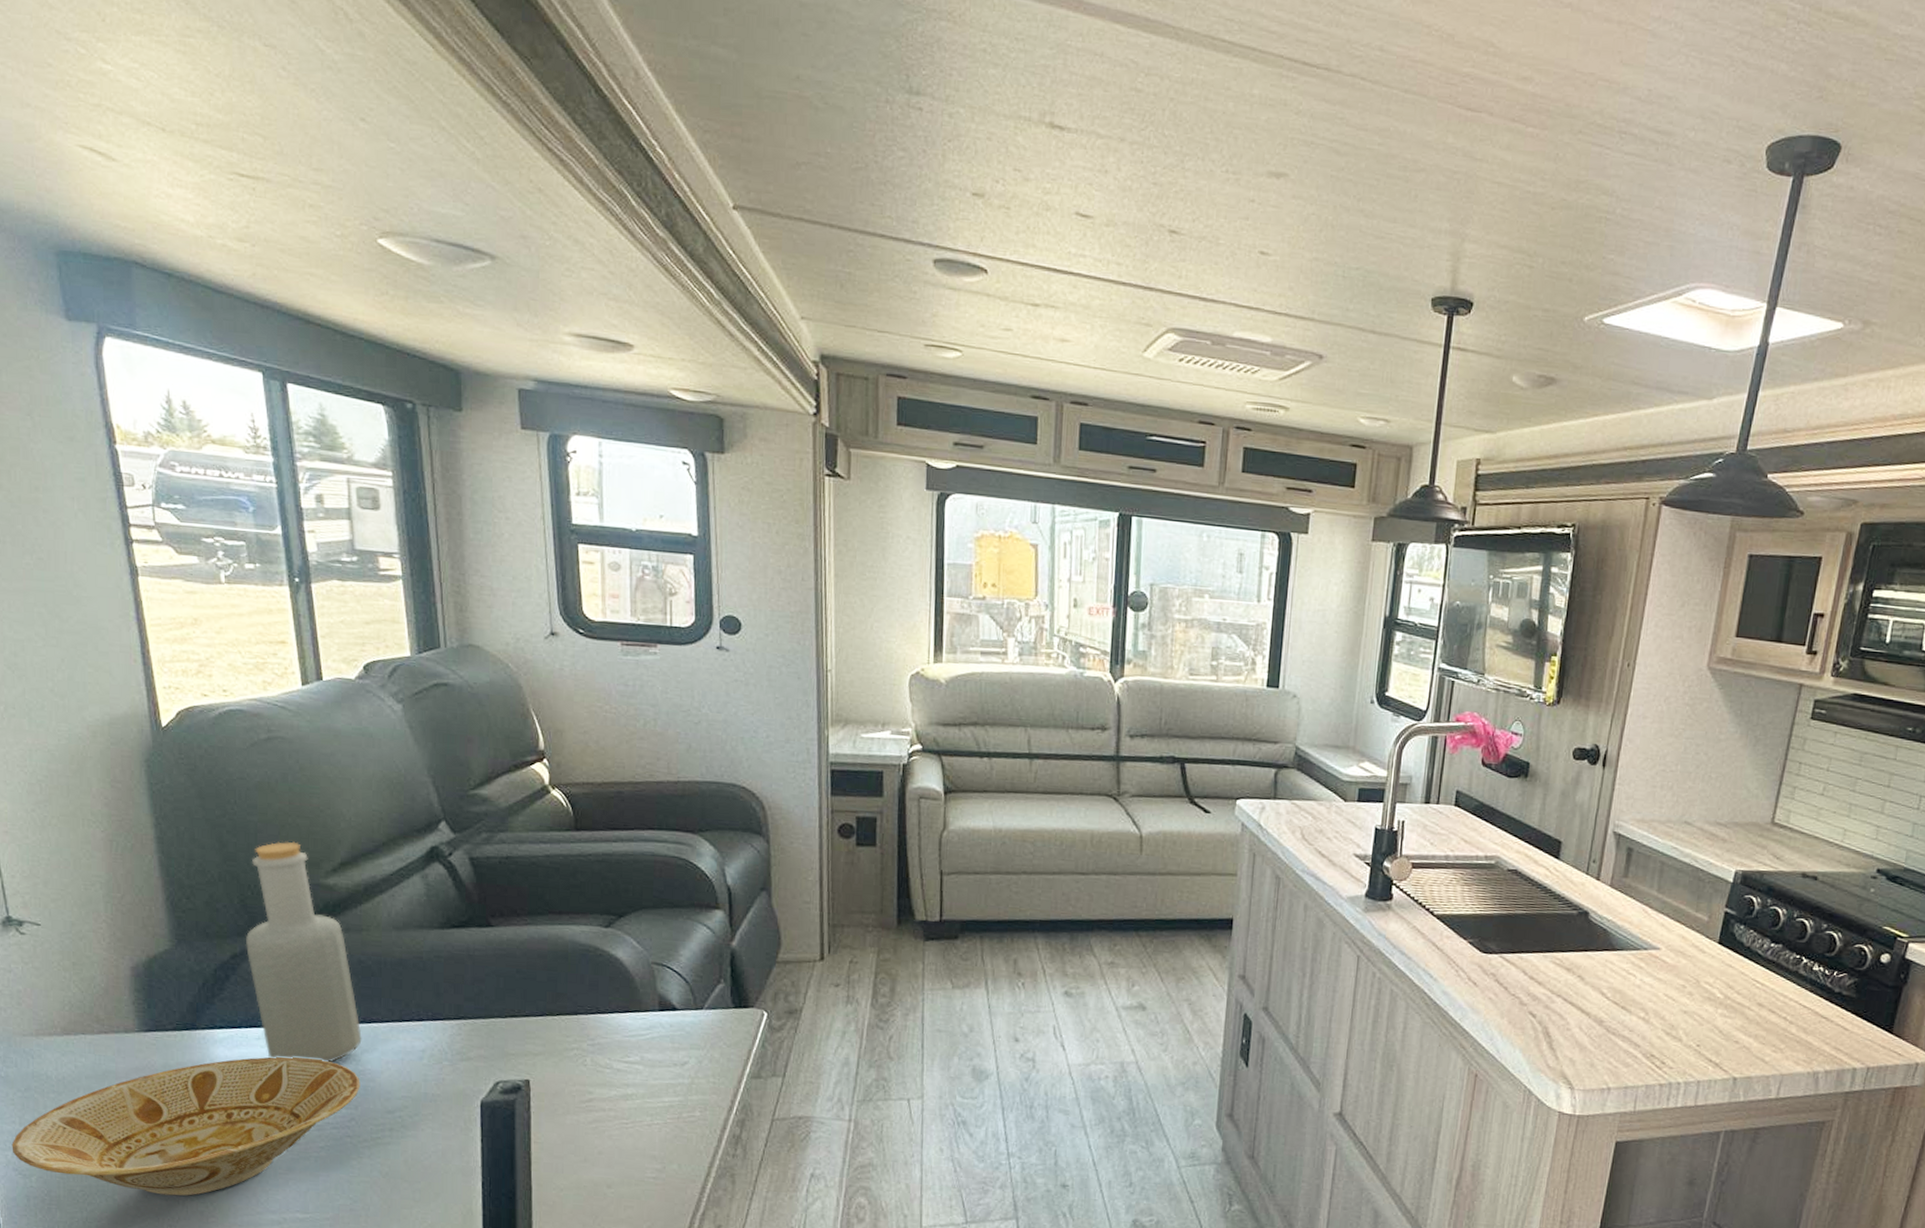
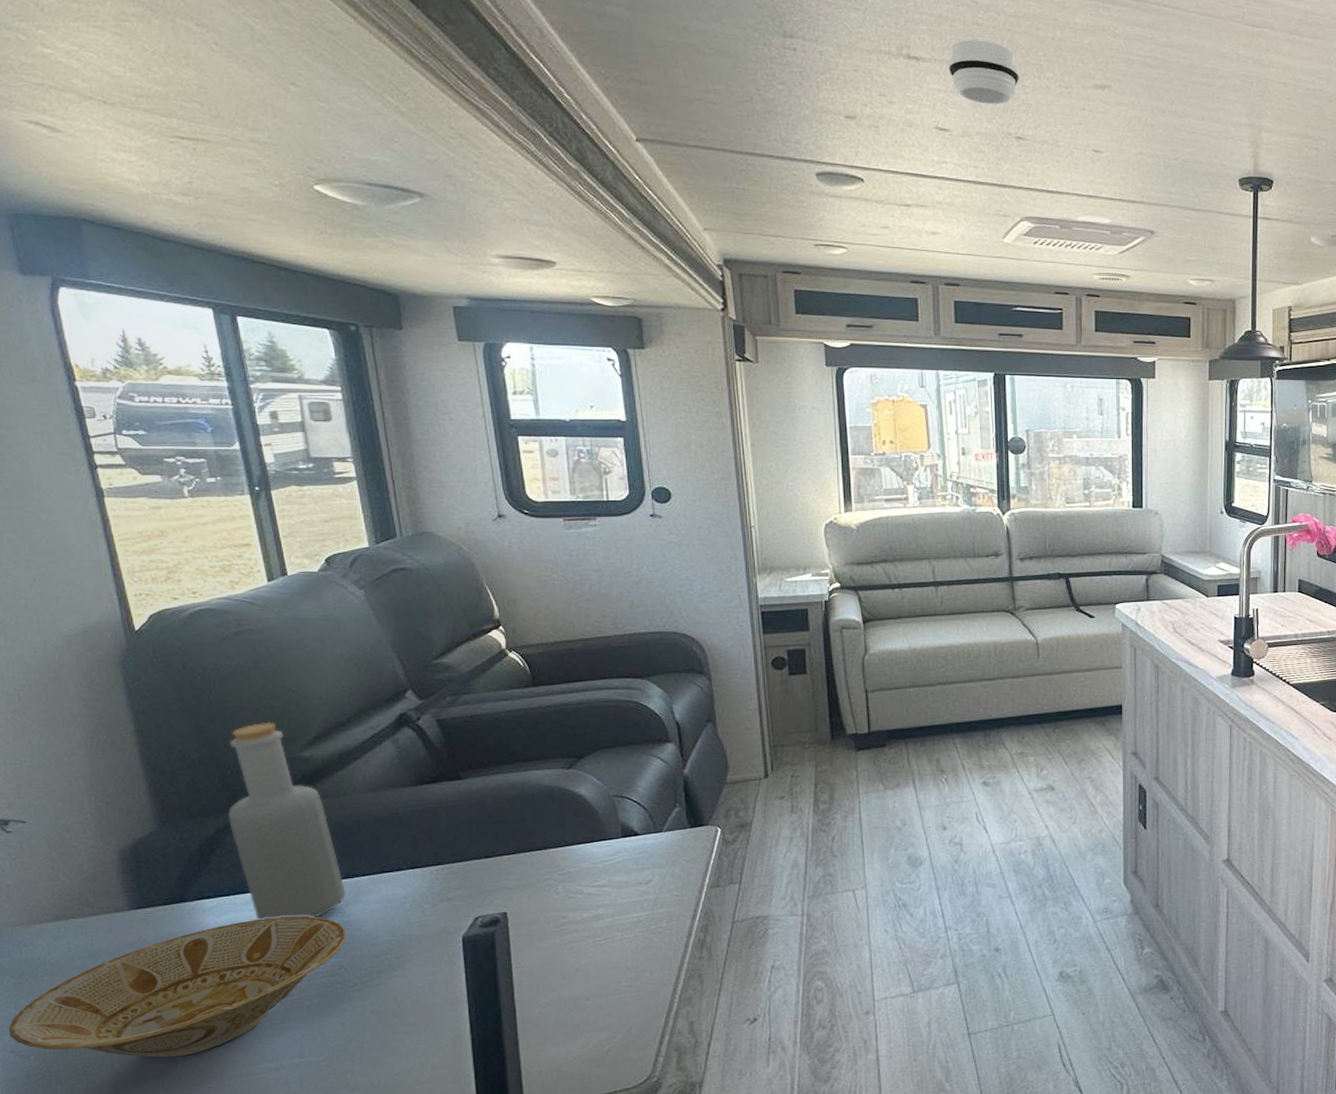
smoke detector: none [1096,108,1181,189] -> present [948,40,1020,104]

